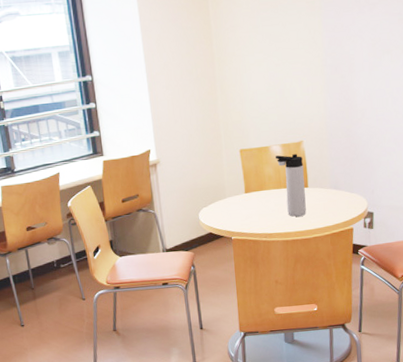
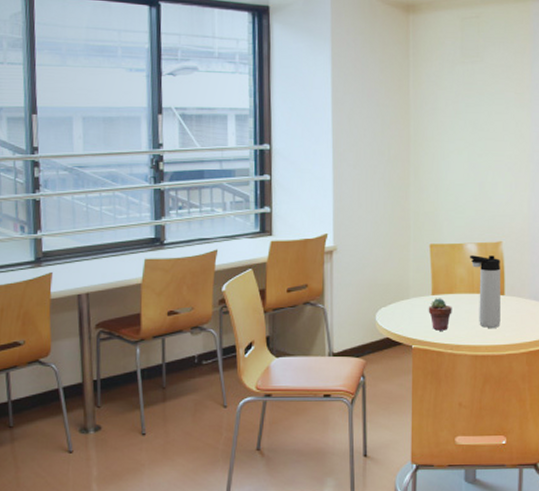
potted succulent: none [243,195,264,223] -> present [428,298,452,331]

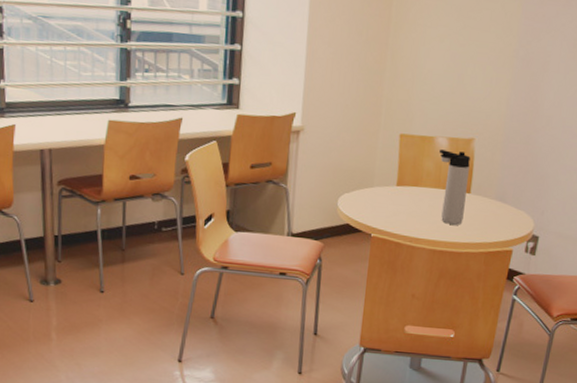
potted succulent: present [428,298,452,331] -> none [391,189,416,223]

